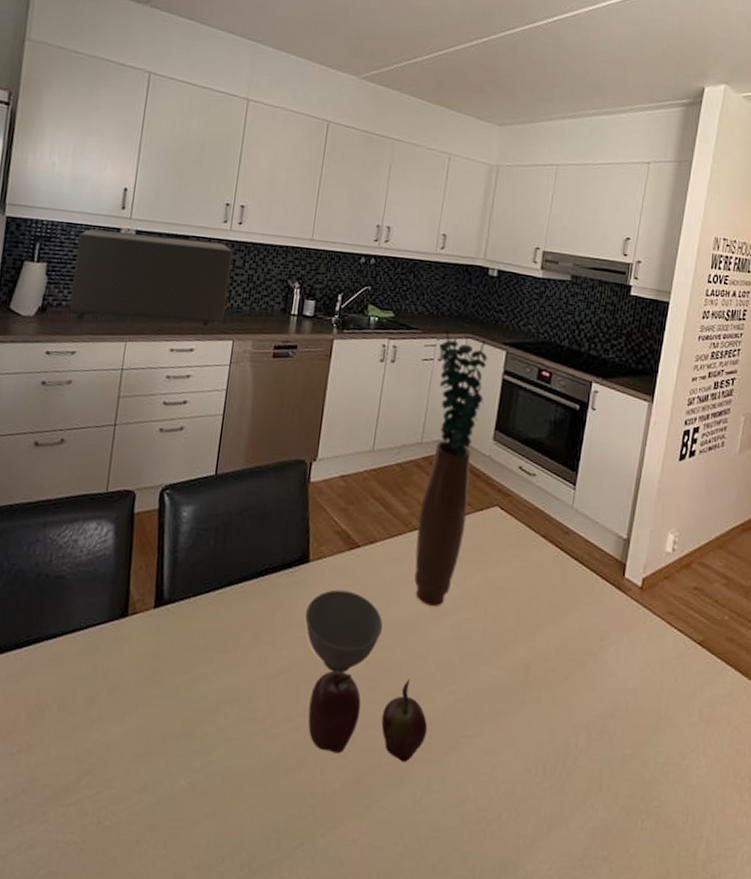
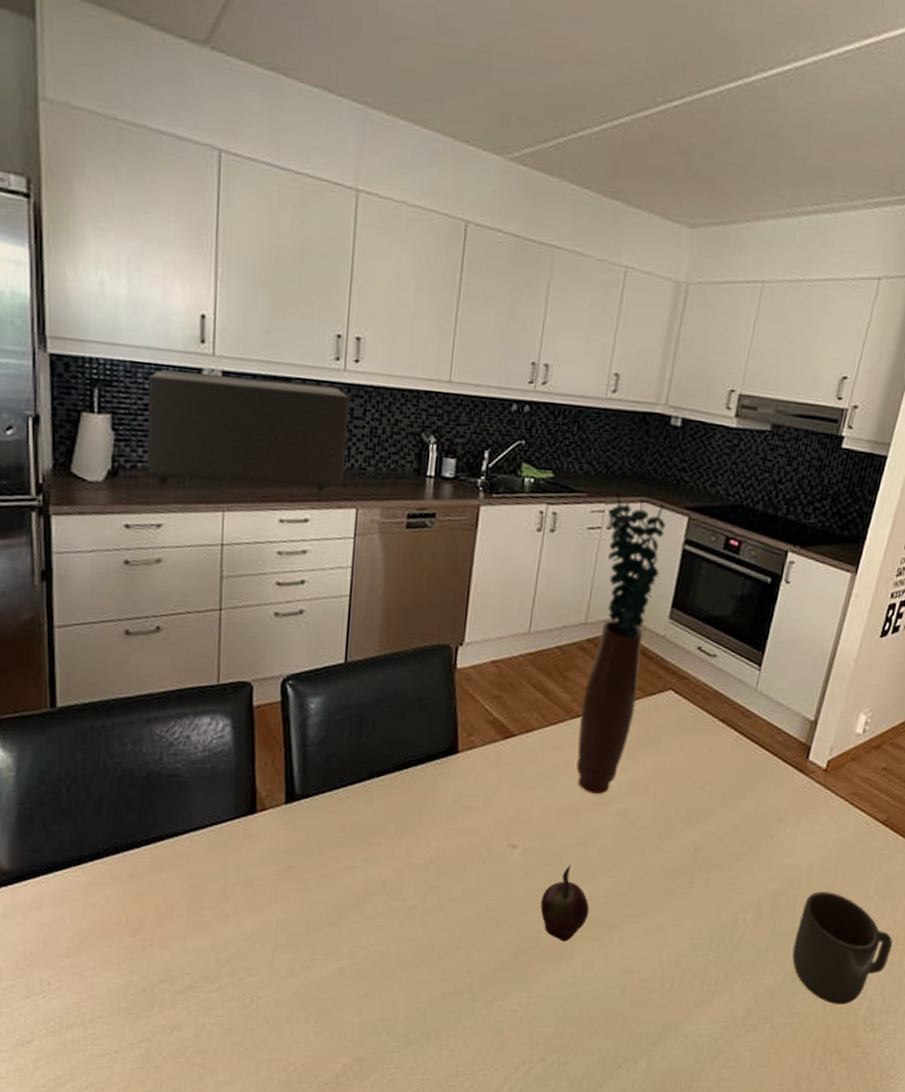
bowl: present [304,589,383,673] -> none [455,780,541,861]
fruit: present [308,670,361,754] -> none [461,859,519,936]
mug: none [624,715,723,847] -> present [791,891,893,1005]

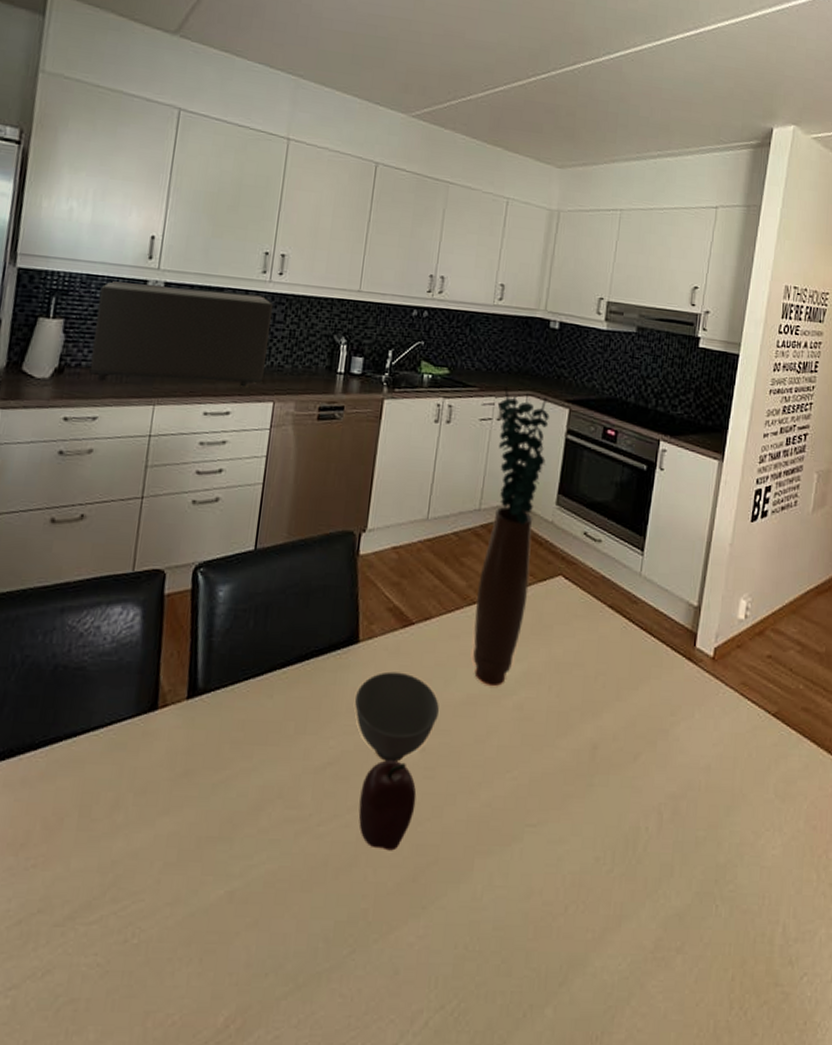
bowl: none [455,780,541,861] -> present [354,671,439,762]
fruit: none [461,859,519,936] -> present [358,760,417,851]
fruit: present [540,865,590,942] -> none [438,765,489,857]
mug: present [791,891,893,1005] -> none [697,794,800,932]

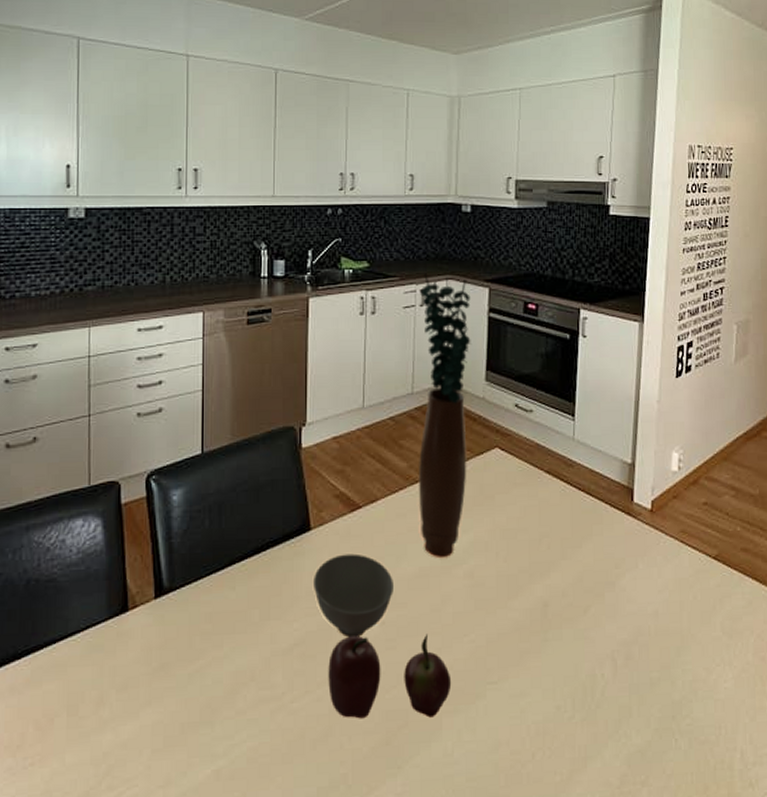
microwave: present [89,279,274,387] -> none [24,211,192,310]
fruit: none [438,765,489,857] -> present [404,634,452,718]

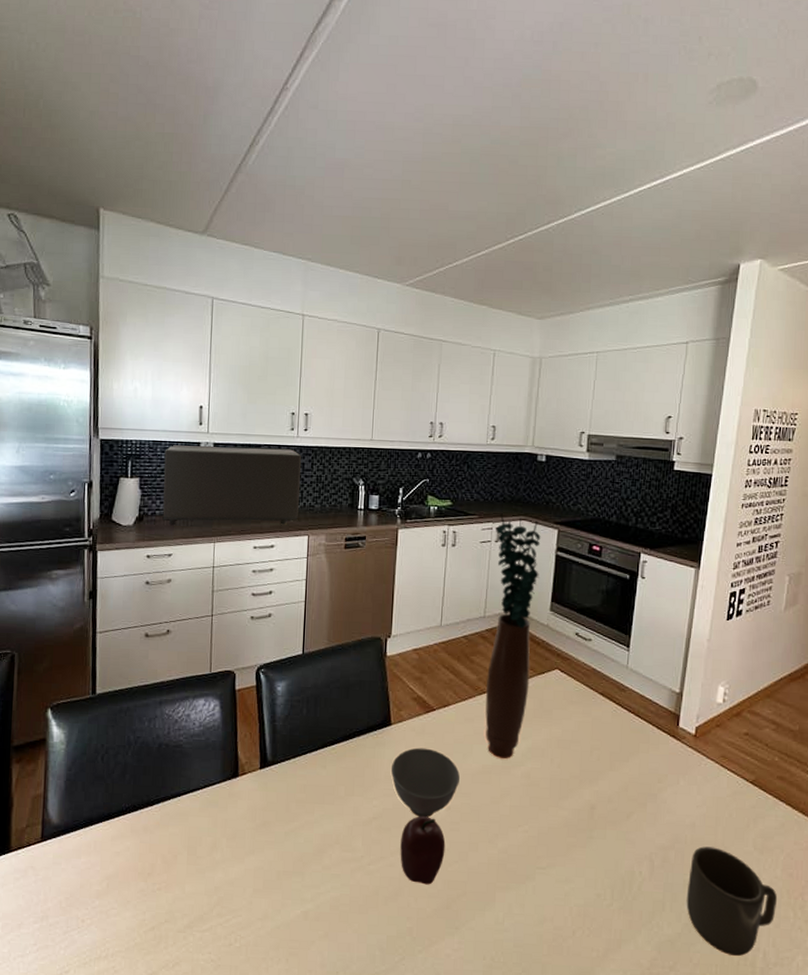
microwave: none [24,211,192,310] -> present [162,444,302,526]
fruit: present [404,634,452,718] -> none [464,821,506,891]
mug: none [654,636,751,761] -> present [686,846,778,957]

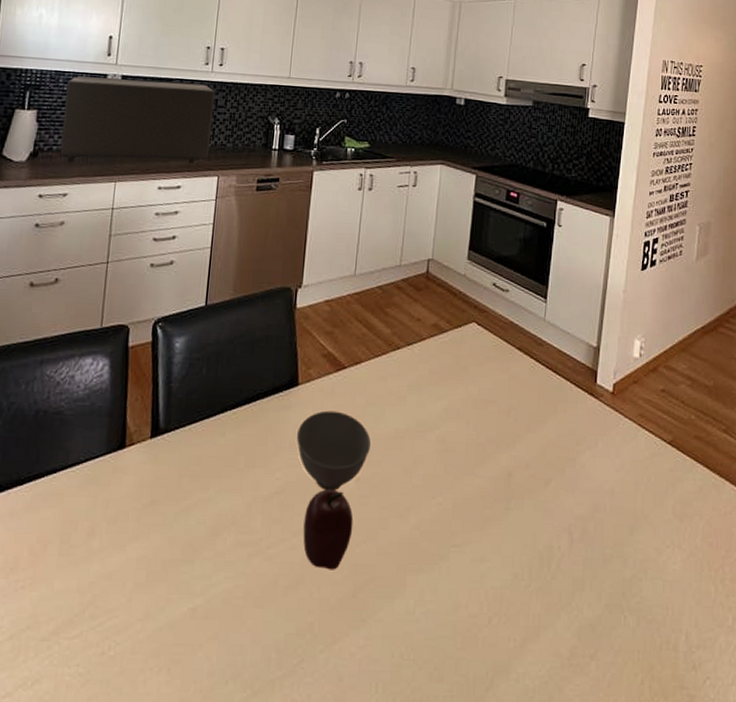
vase: present [485,513,541,758] -> none [399,157,459,421]
mug: present [686,846,778,957] -> none [606,515,699,640]

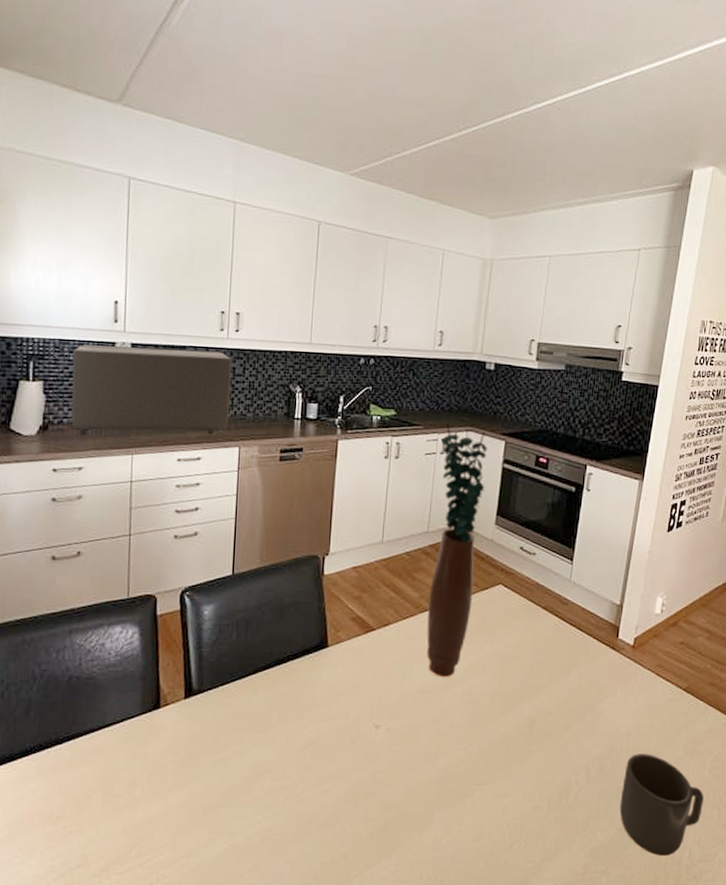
bowl: present [296,410,371,491] -> none [327,669,399,741]
fruit: present [303,489,353,570] -> none [336,739,384,809]
vase: none [399,157,459,421] -> present [427,424,488,676]
mug: none [606,515,699,640] -> present [619,754,705,857]

